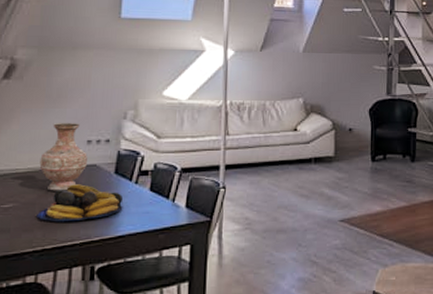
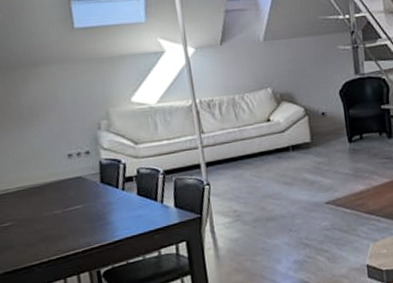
fruit bowl: present [37,184,123,222] -> none [36,196,116,235]
vase: present [39,122,87,191] -> none [26,138,73,207]

